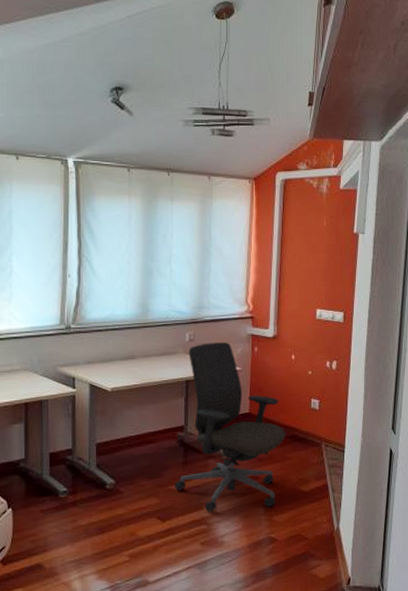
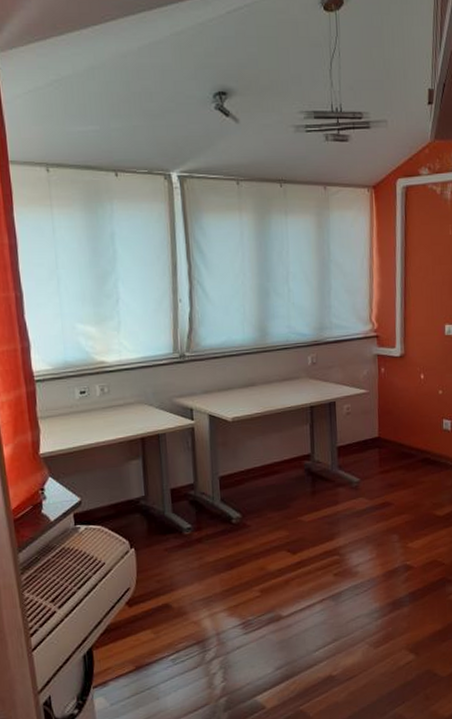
office chair: present [175,342,286,512] -> none [304,364,418,542]

